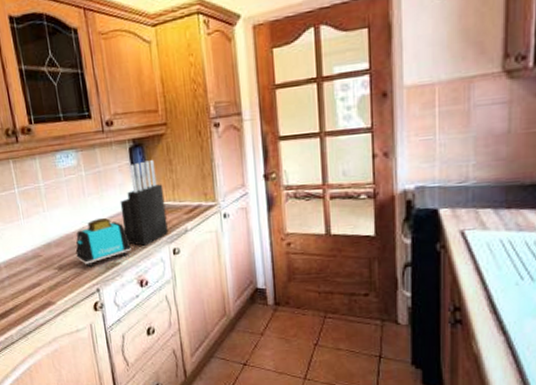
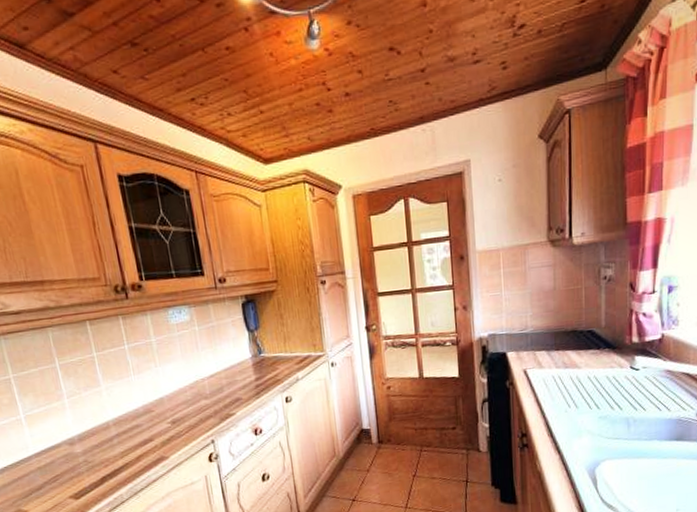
toaster: present [75,218,131,267] -> none [189,371,245,419]
knife block: present [120,160,168,246] -> none [233,315,281,396]

